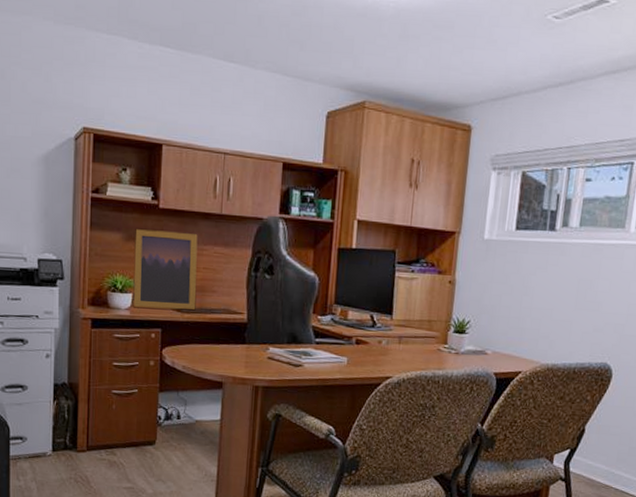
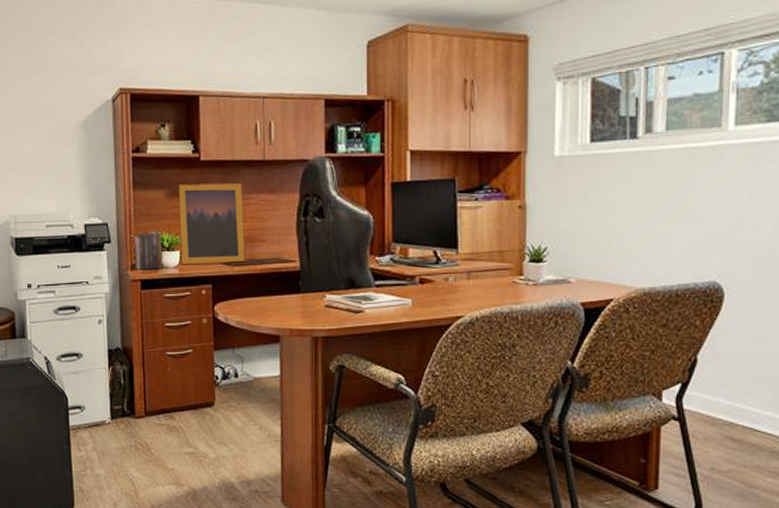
books: none [81,271,116,311] -> present [129,231,163,271]

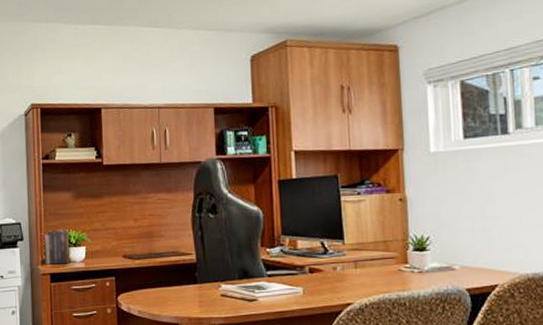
picture frame: present [178,183,246,265] -> none [83,184,146,260]

